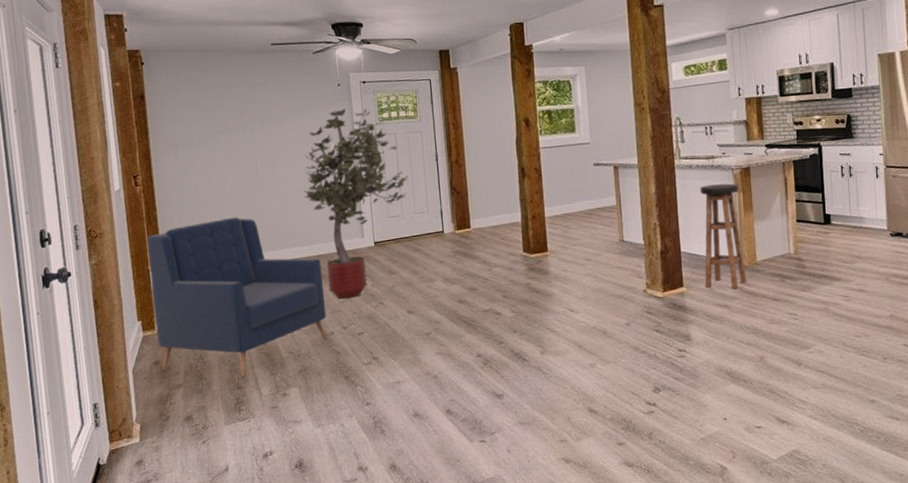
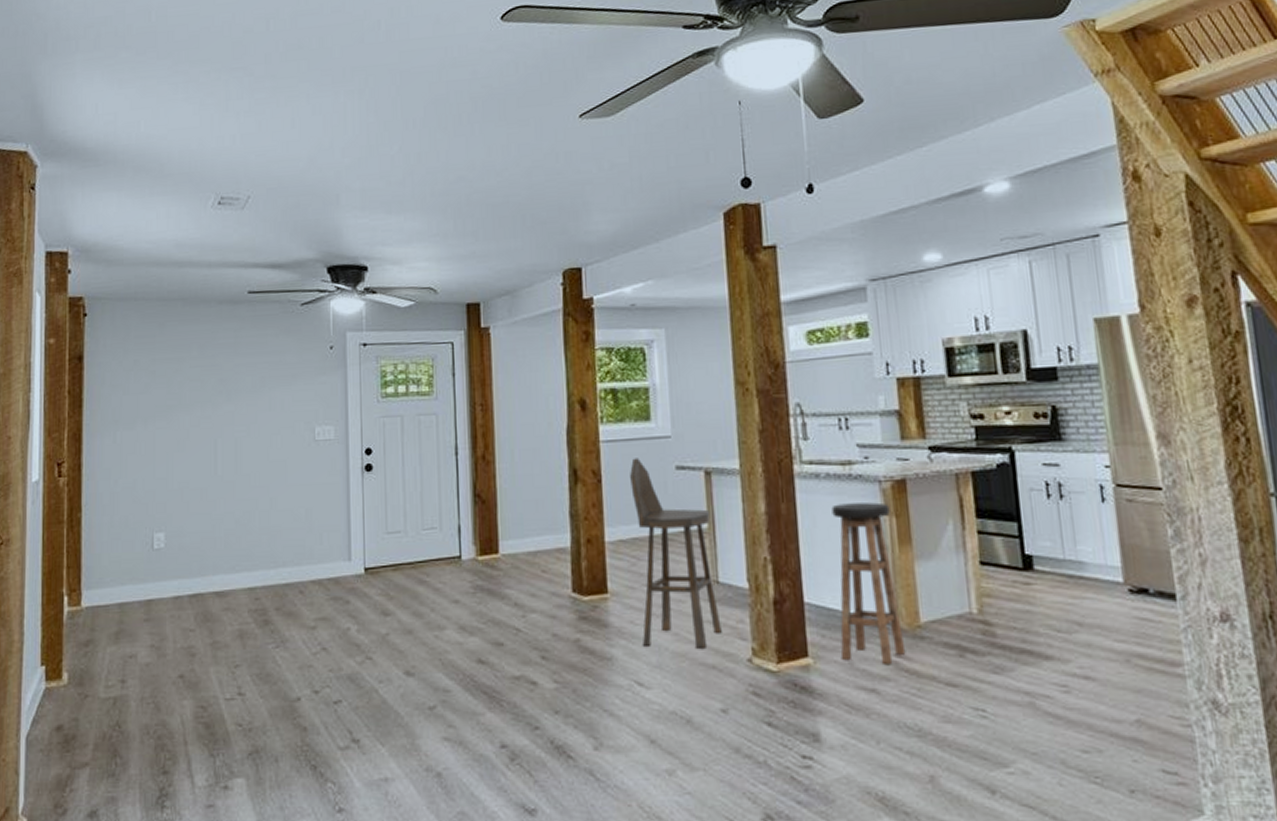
armchair: present [147,217,327,376] -> none [63,524,293,756]
potted tree: present [303,108,408,299] -> none [274,379,416,648]
bar stool: none [561,158,626,285] -> present [630,458,722,648]

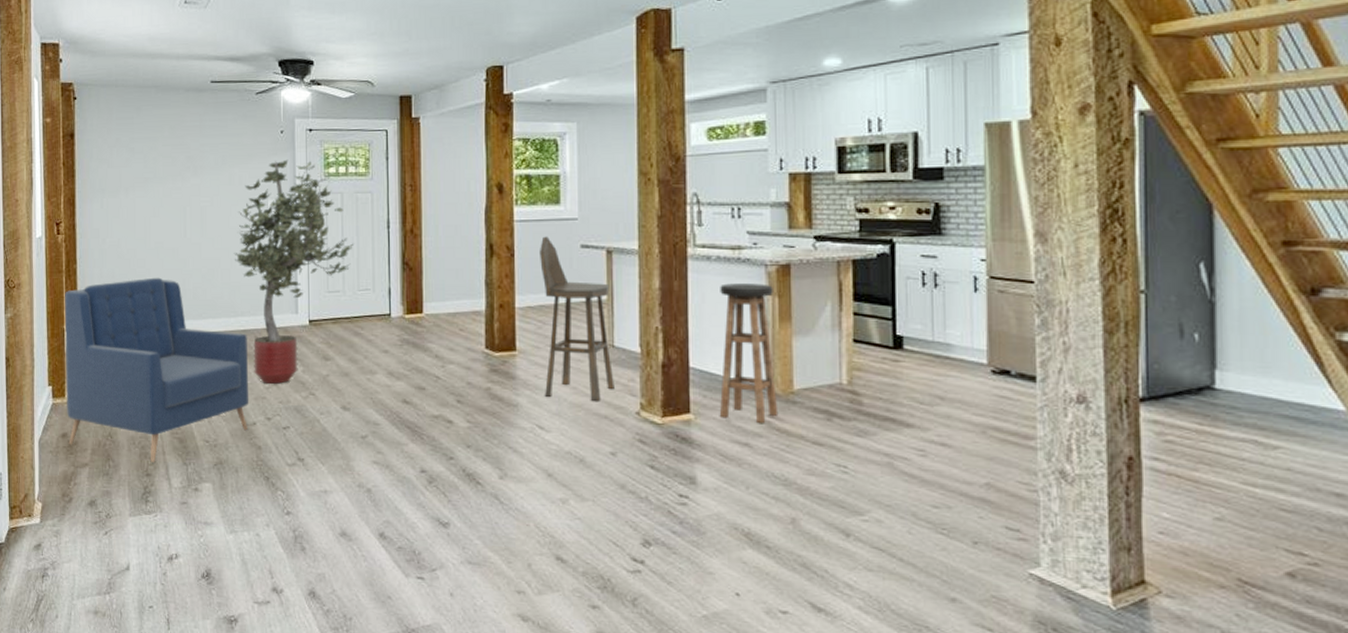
armchair: none [63,524,293,756] -> present [64,277,249,462]
potted tree: none [274,379,416,648] -> present [234,159,353,384]

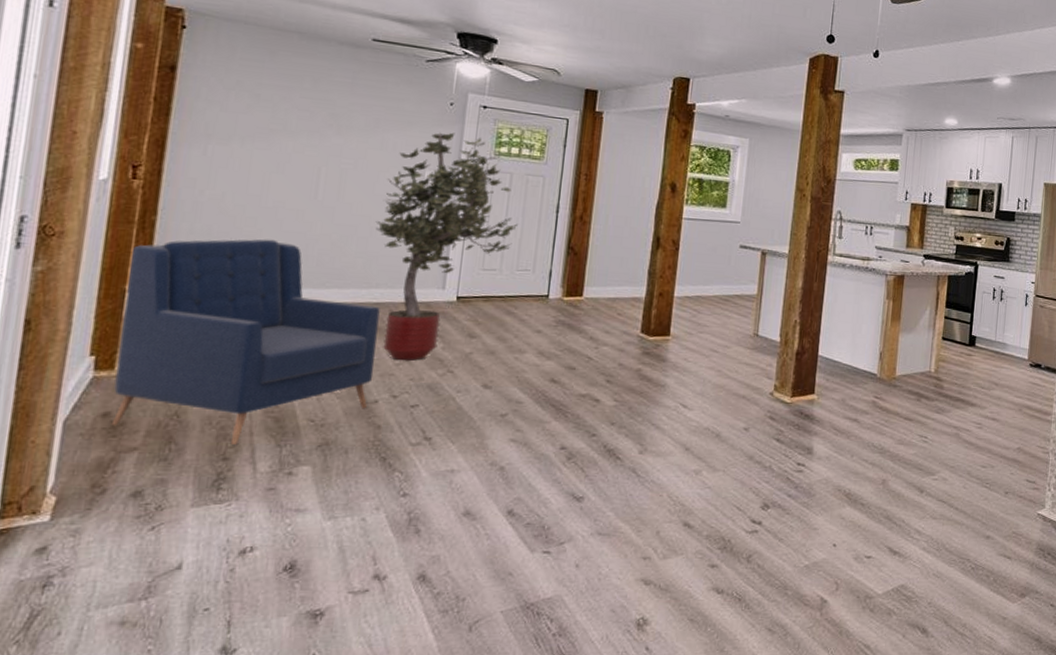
bar stool: present [540,236,614,401] -> none [692,235,761,383]
bar stool: present [720,283,779,424] -> none [838,287,890,404]

